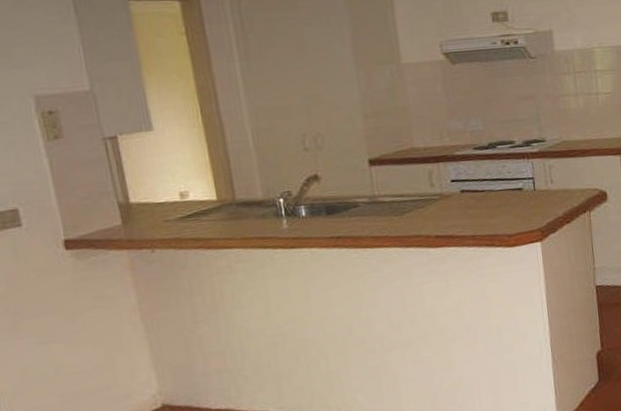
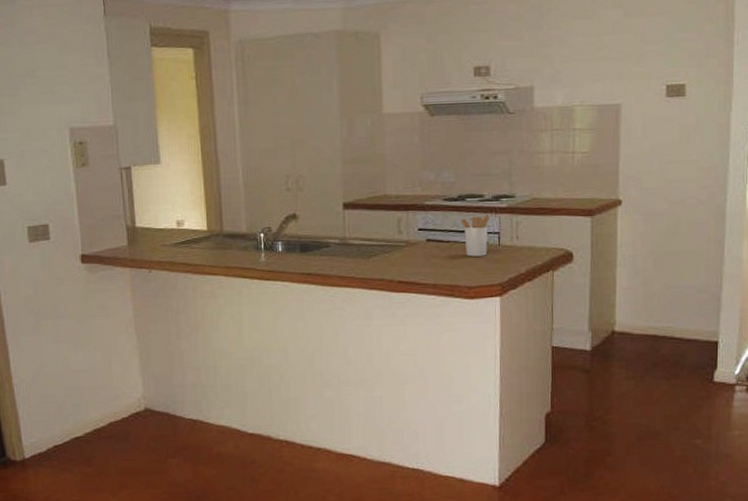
utensil holder: none [493,158,524,205] -> present [460,212,489,257]

